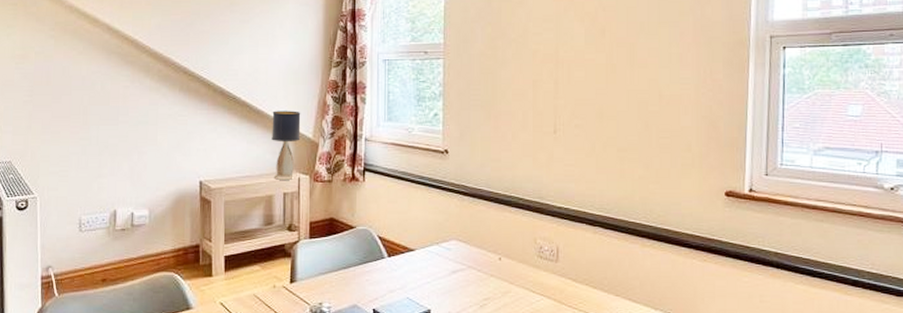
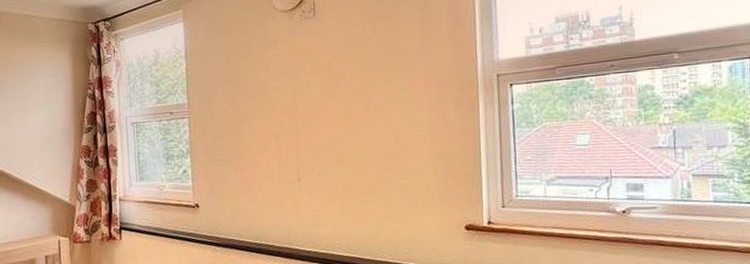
table lamp: present [272,111,301,180] -> none [29,177,58,244]

